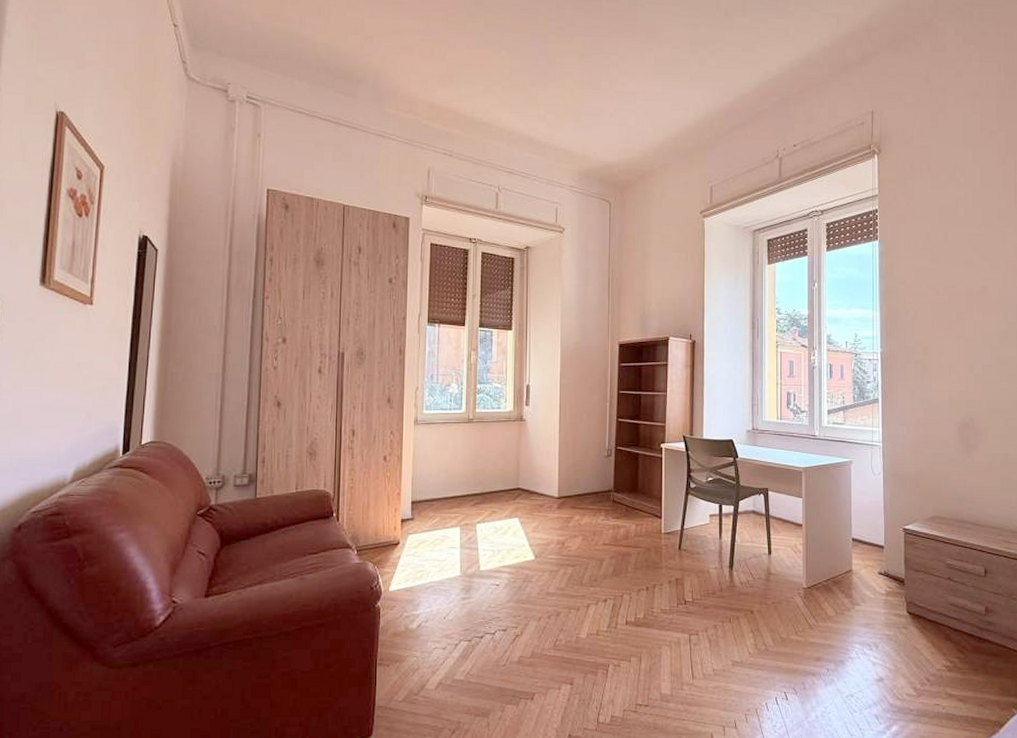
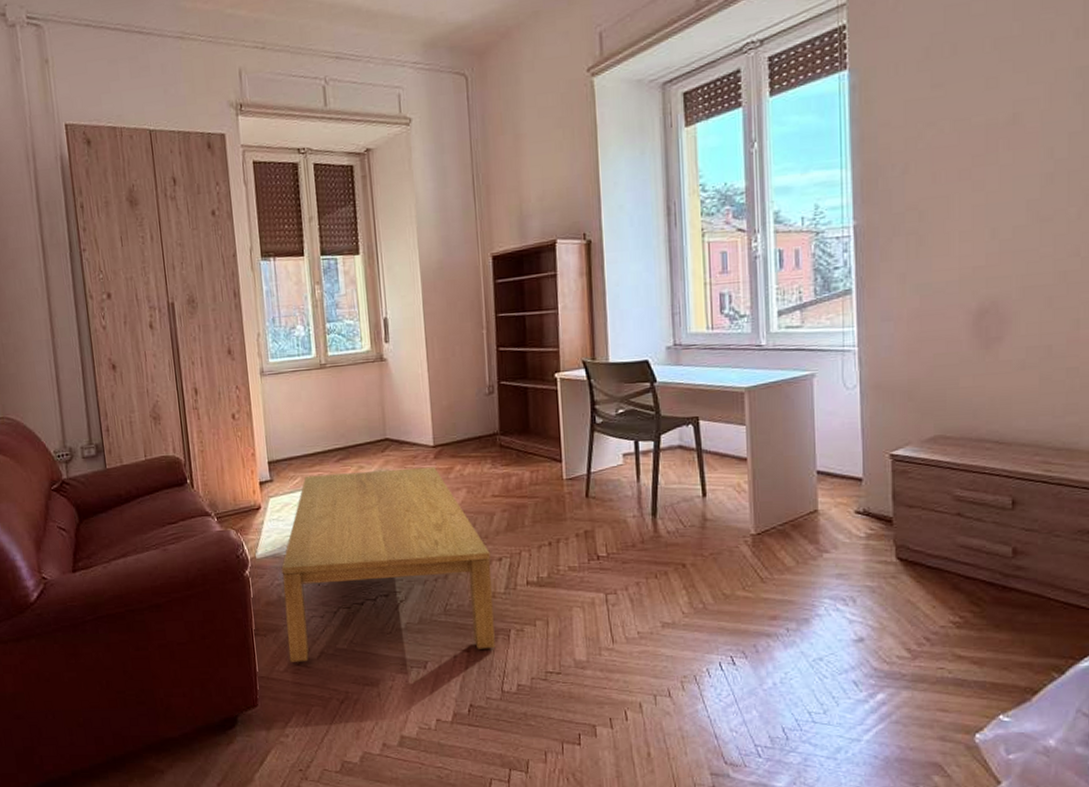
coffee table: none [408,515,597,692] -> present [281,467,495,662]

